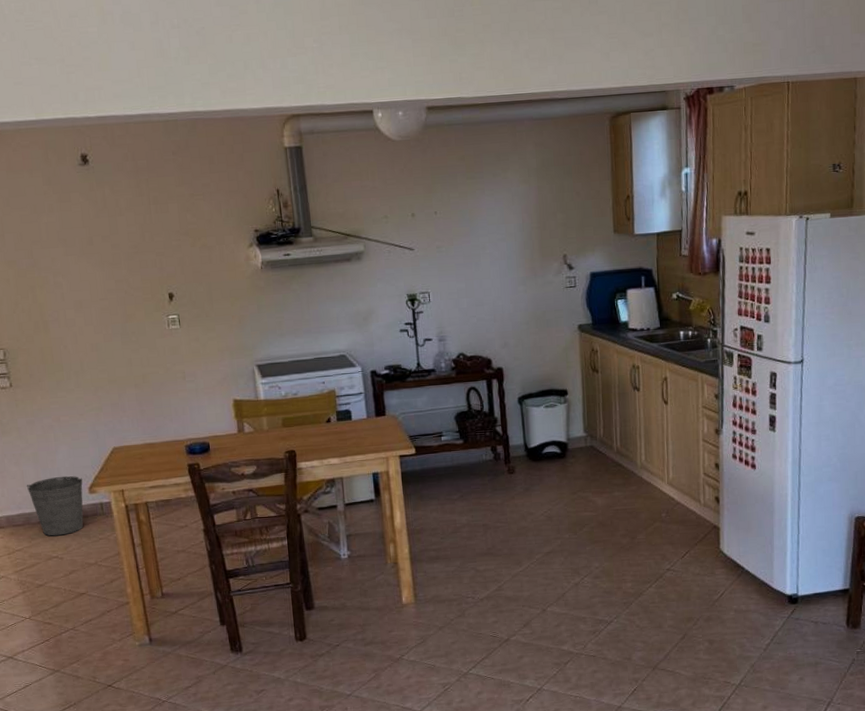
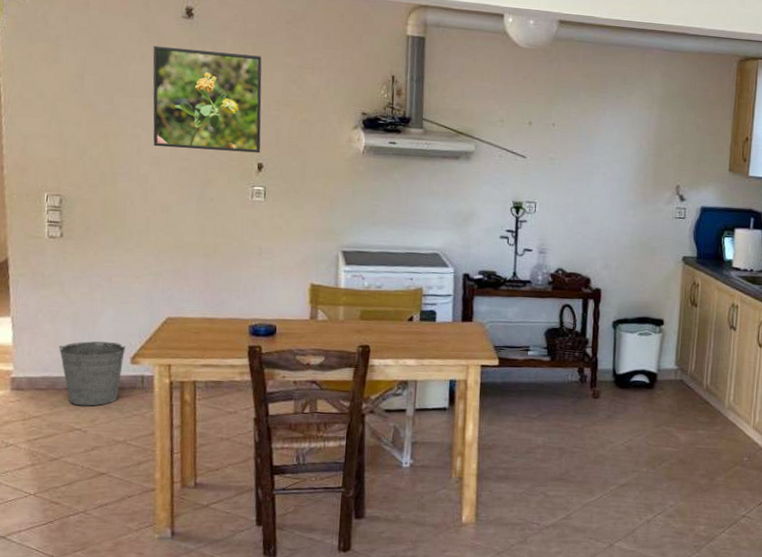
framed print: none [58,190,170,291] -> present [153,45,262,153]

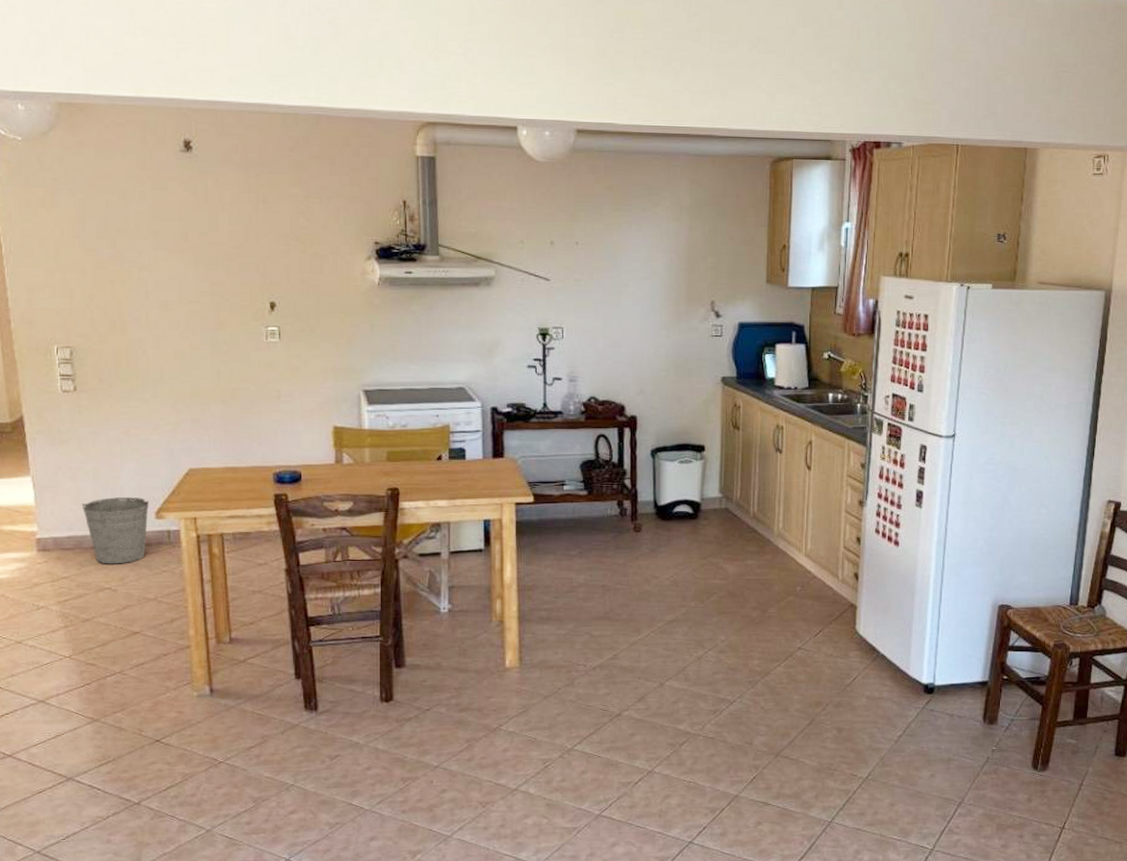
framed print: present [153,45,262,153] -> none [153,183,272,291]

